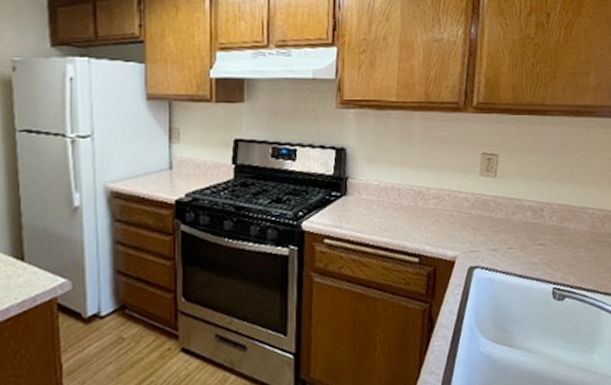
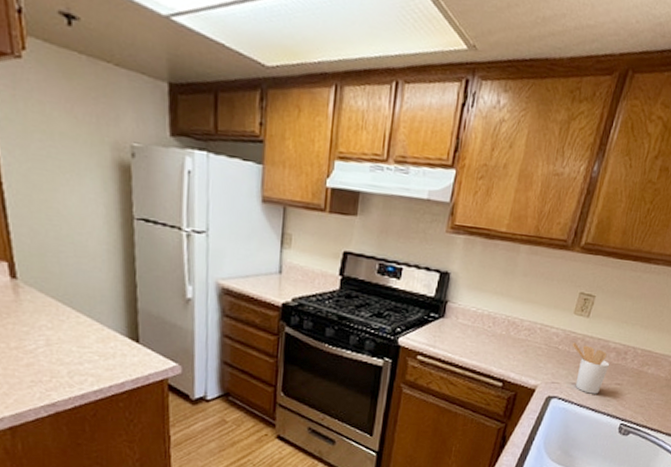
utensil holder: none [484,205,528,259] -> present [572,343,610,394]

